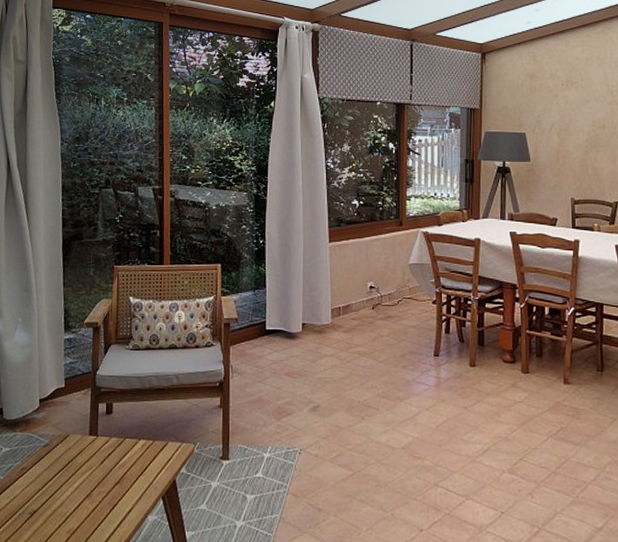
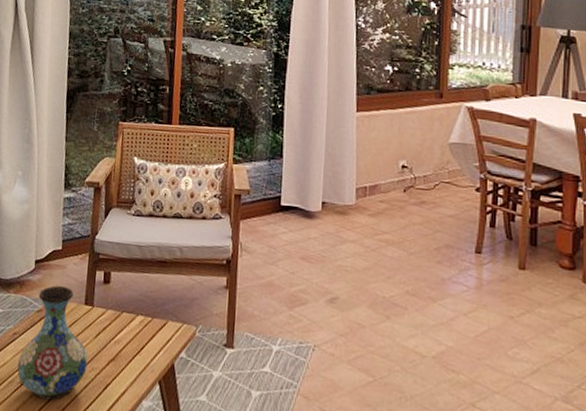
vase: none [27,421,95,526] -> present [17,285,88,401]

